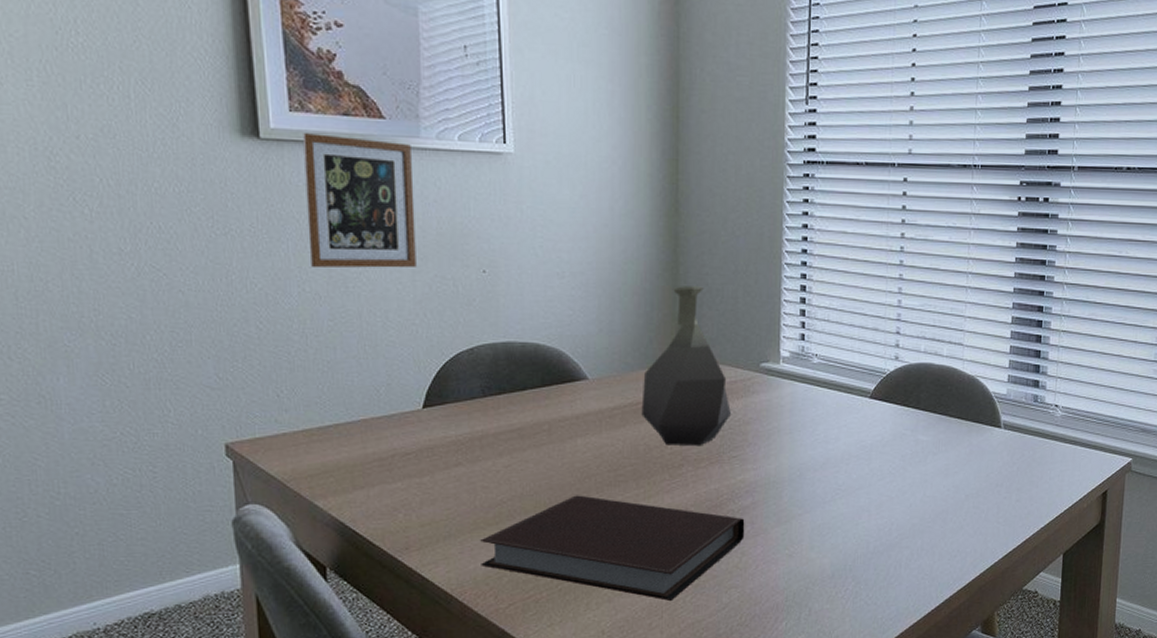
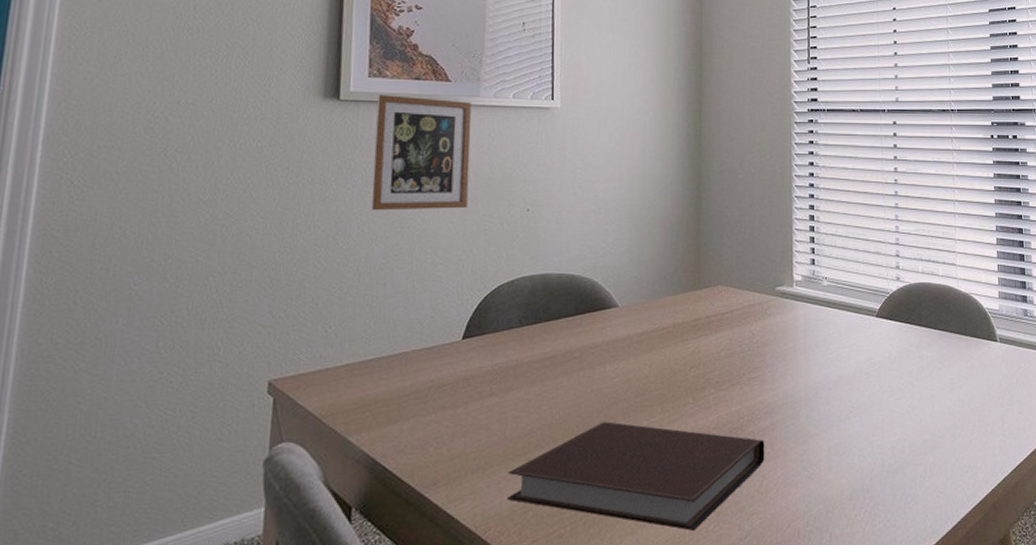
vase: present [641,286,732,447] -> none [667,218,751,369]

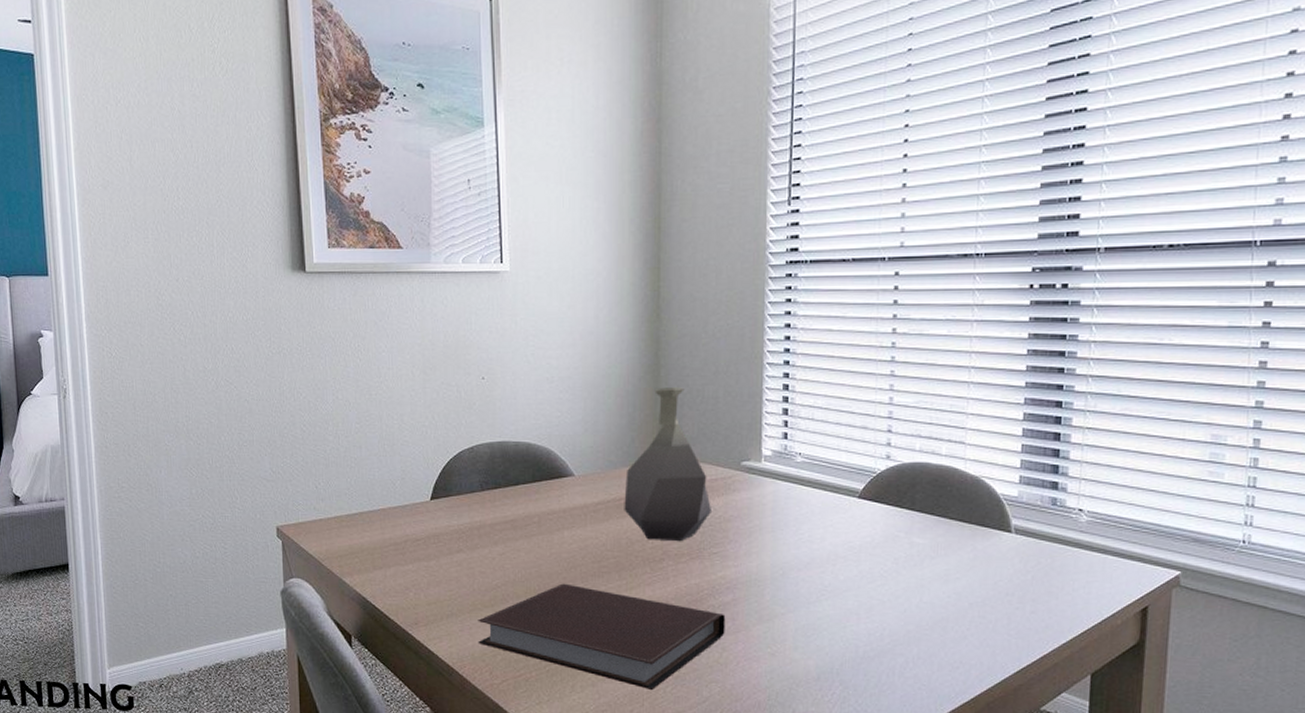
picture frame: present [372,95,471,211] -> none [337,265,427,379]
vase: none [667,218,751,369] -> present [624,387,713,542]

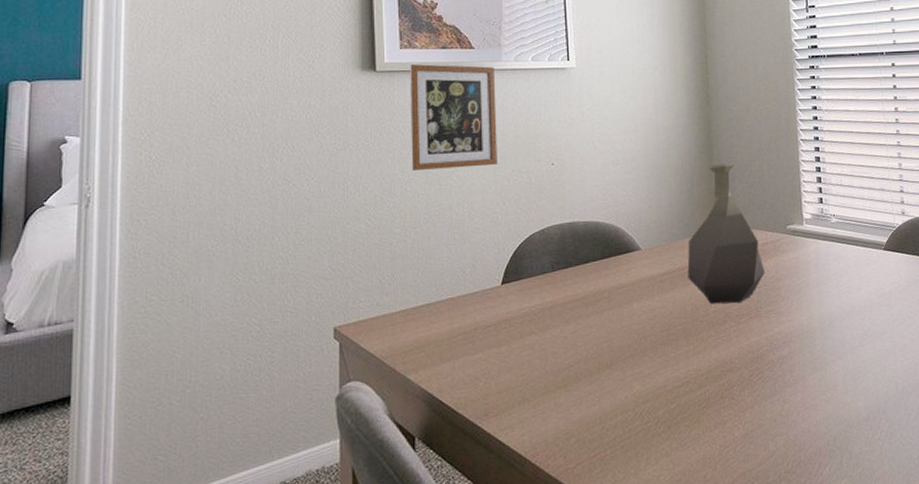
picture frame: none [337,265,427,379] -> present [409,64,497,172]
notebook: present [478,583,726,691] -> none [551,354,785,453]

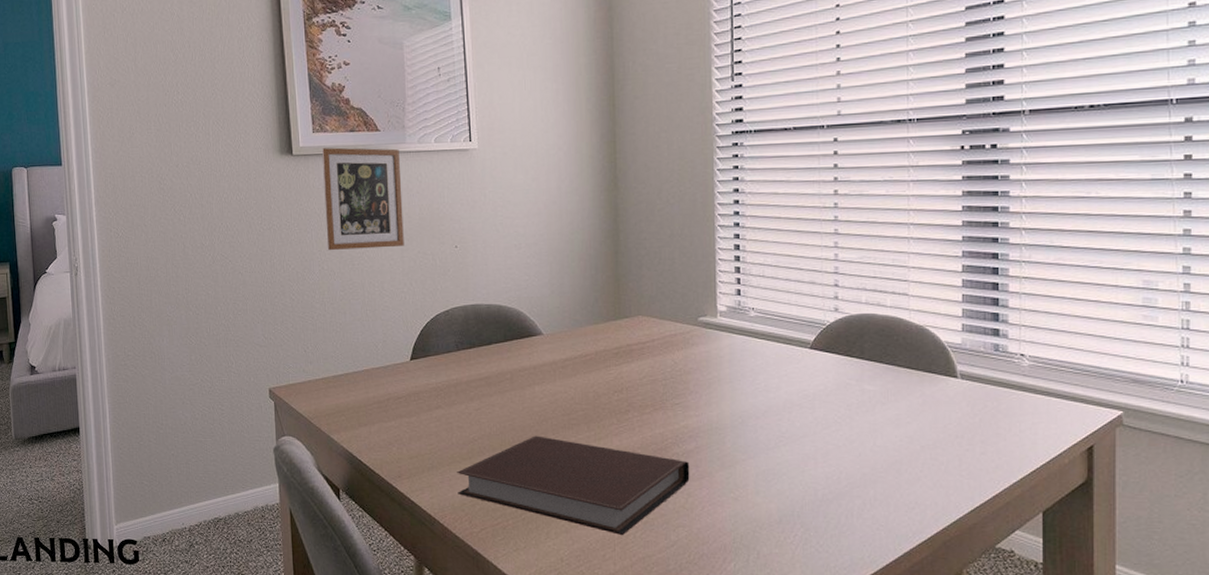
notebook: none [551,354,785,453] -> present [457,436,690,536]
vase: present [687,163,766,304] -> none [590,250,673,394]

